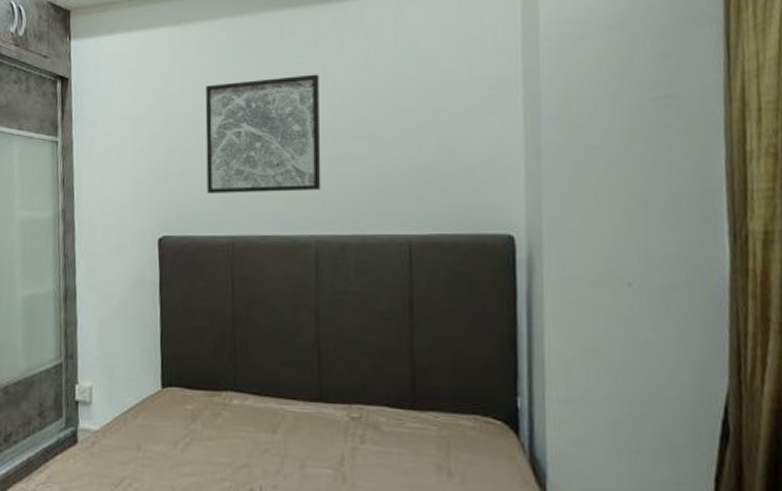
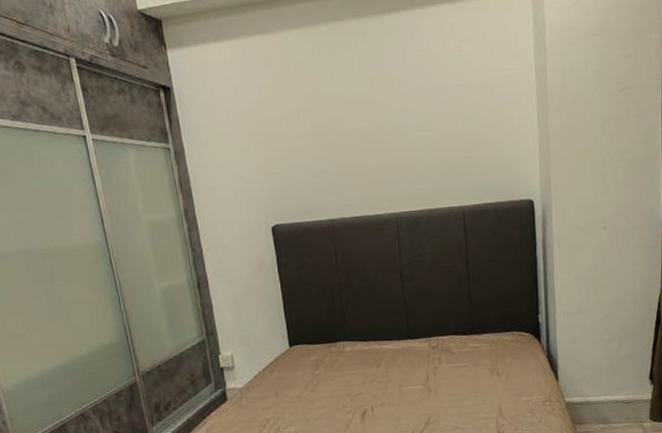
wall art: present [205,74,321,193] -> none [295,77,397,185]

